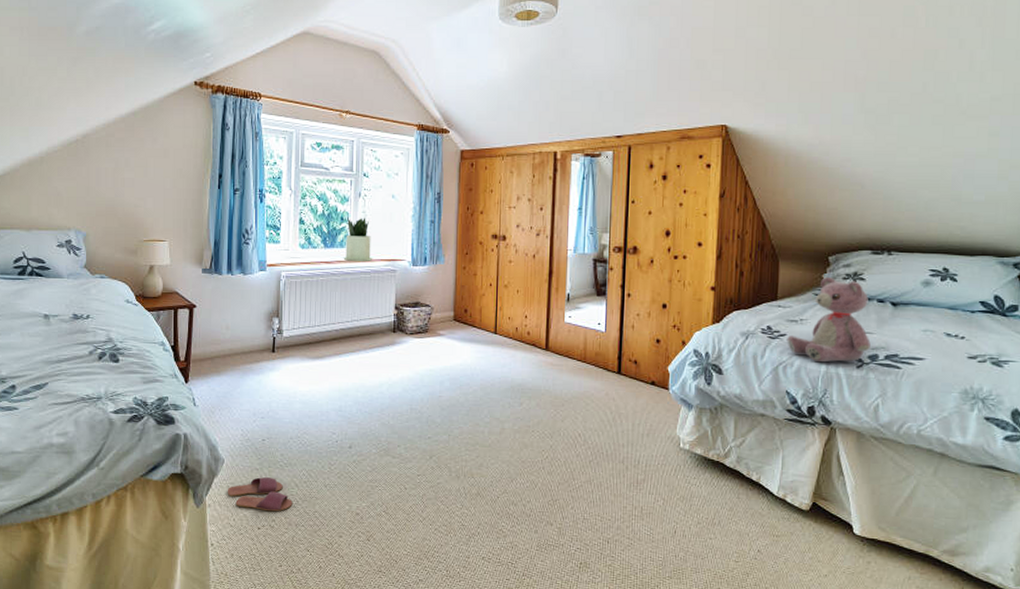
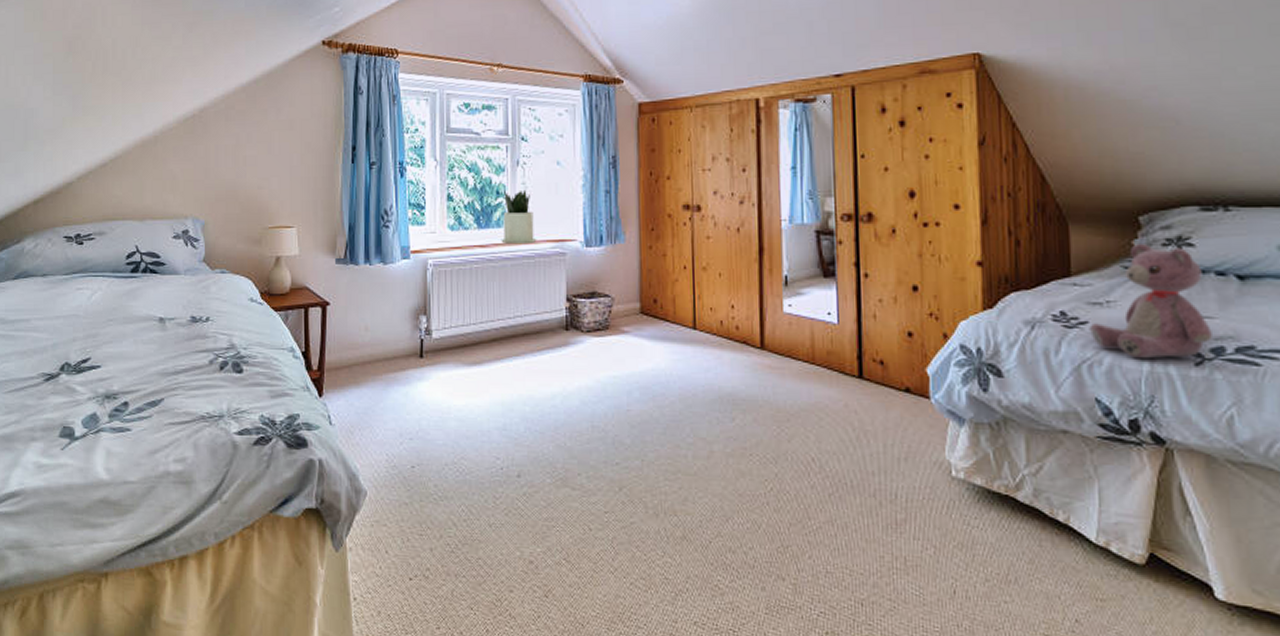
slippers: present [227,477,293,512] -> none [371,514,450,558]

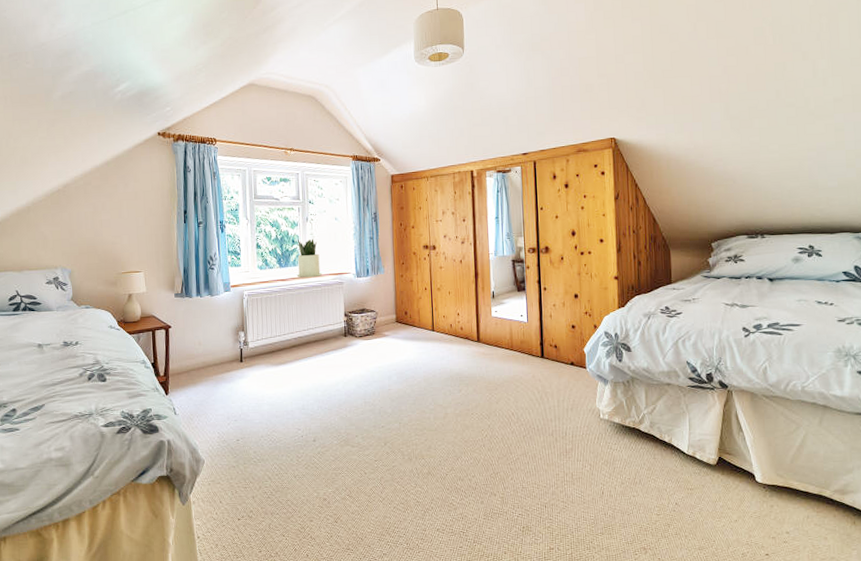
teddy bear: present [1089,244,1212,359] -> none [683,261,755,335]

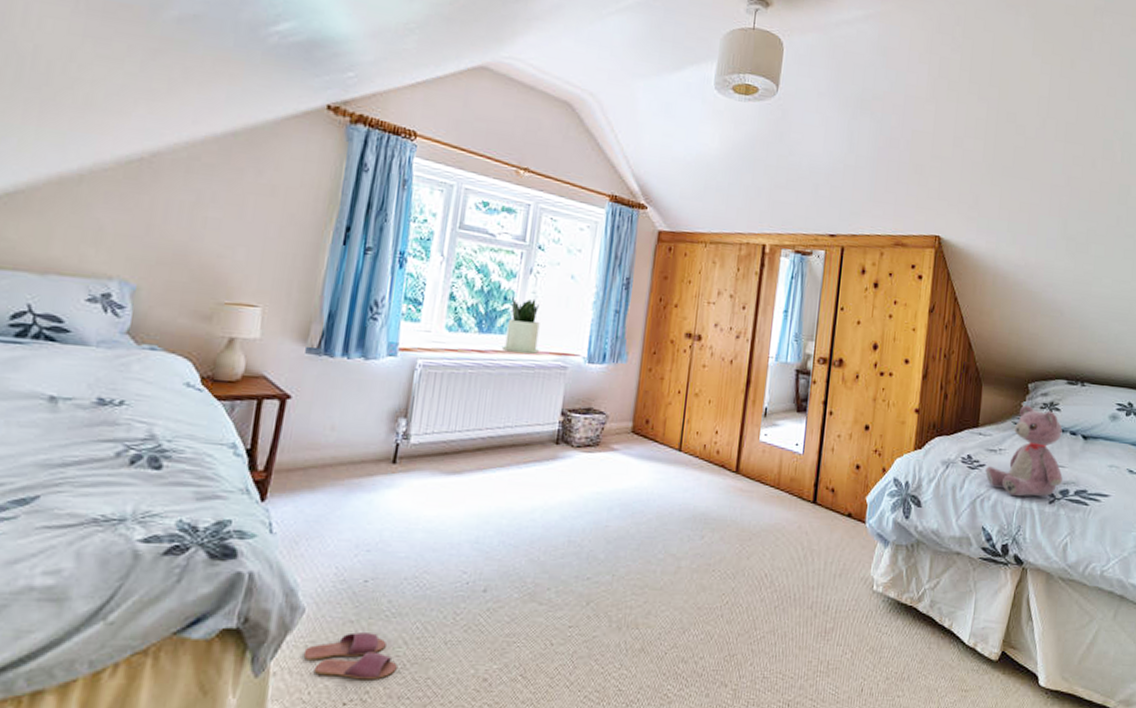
slippers: none [208,473,267,504] -> present [303,632,397,680]
teddy bear: none [683,261,755,335] -> present [985,405,1063,497]

